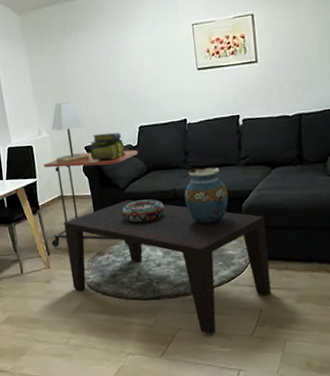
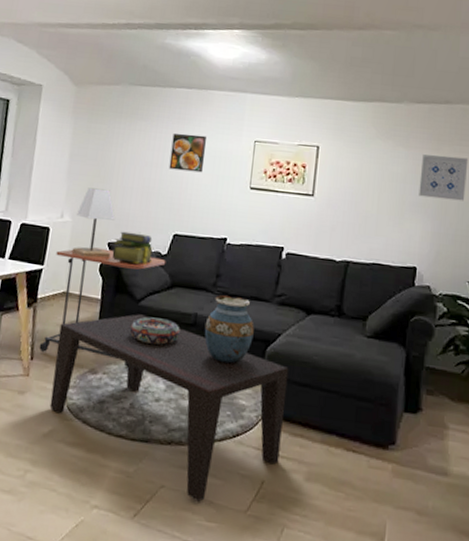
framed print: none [116,31,152,70] -> present [168,133,206,173]

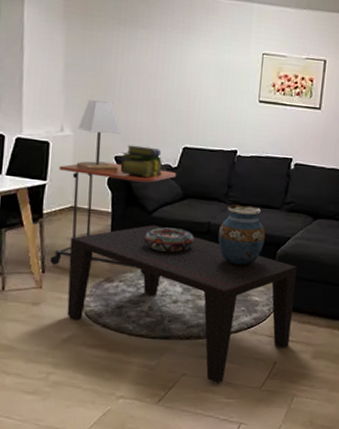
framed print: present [168,133,206,173] -> none [175,44,213,85]

